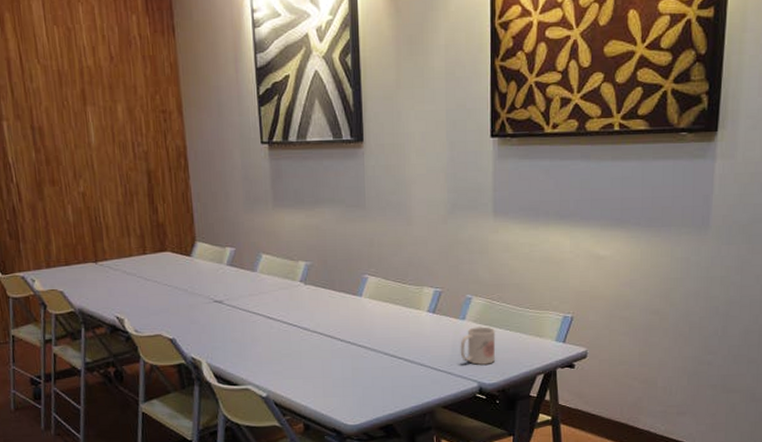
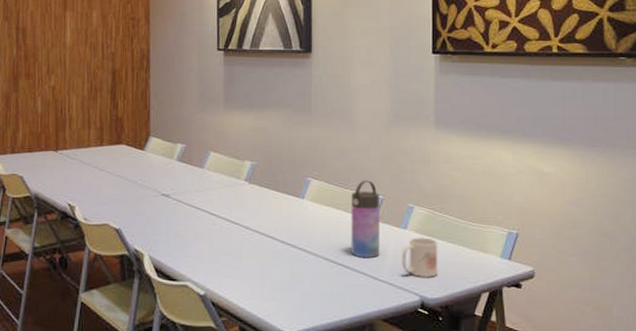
water bottle: none [409,274,439,350] -> present [351,180,380,258]

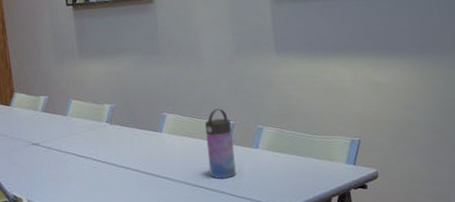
mug: present [401,236,438,278] -> none [256,153,290,190]

